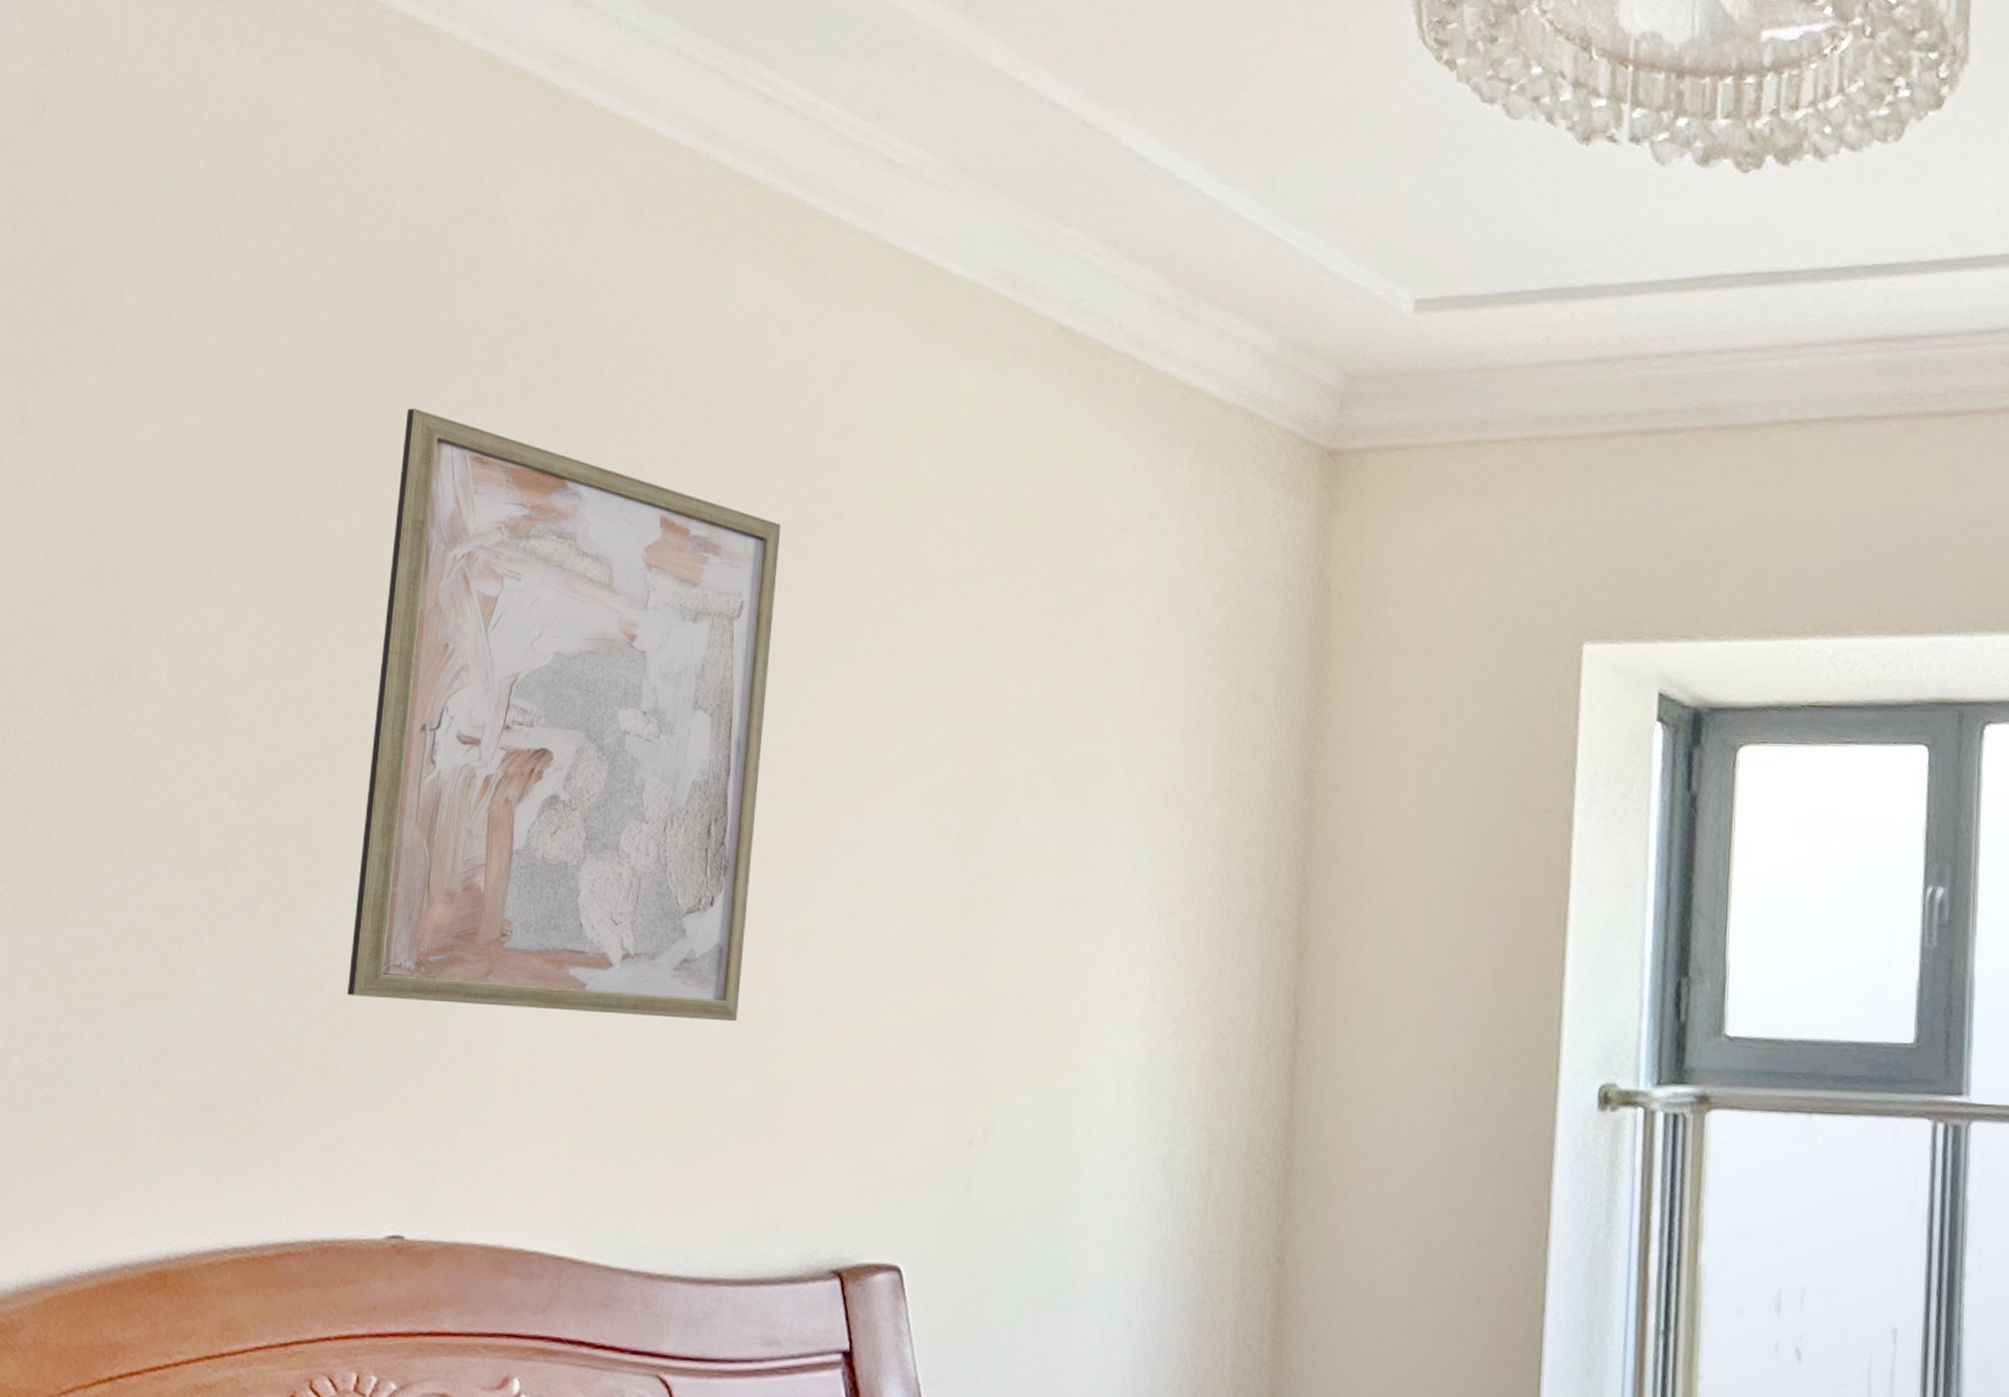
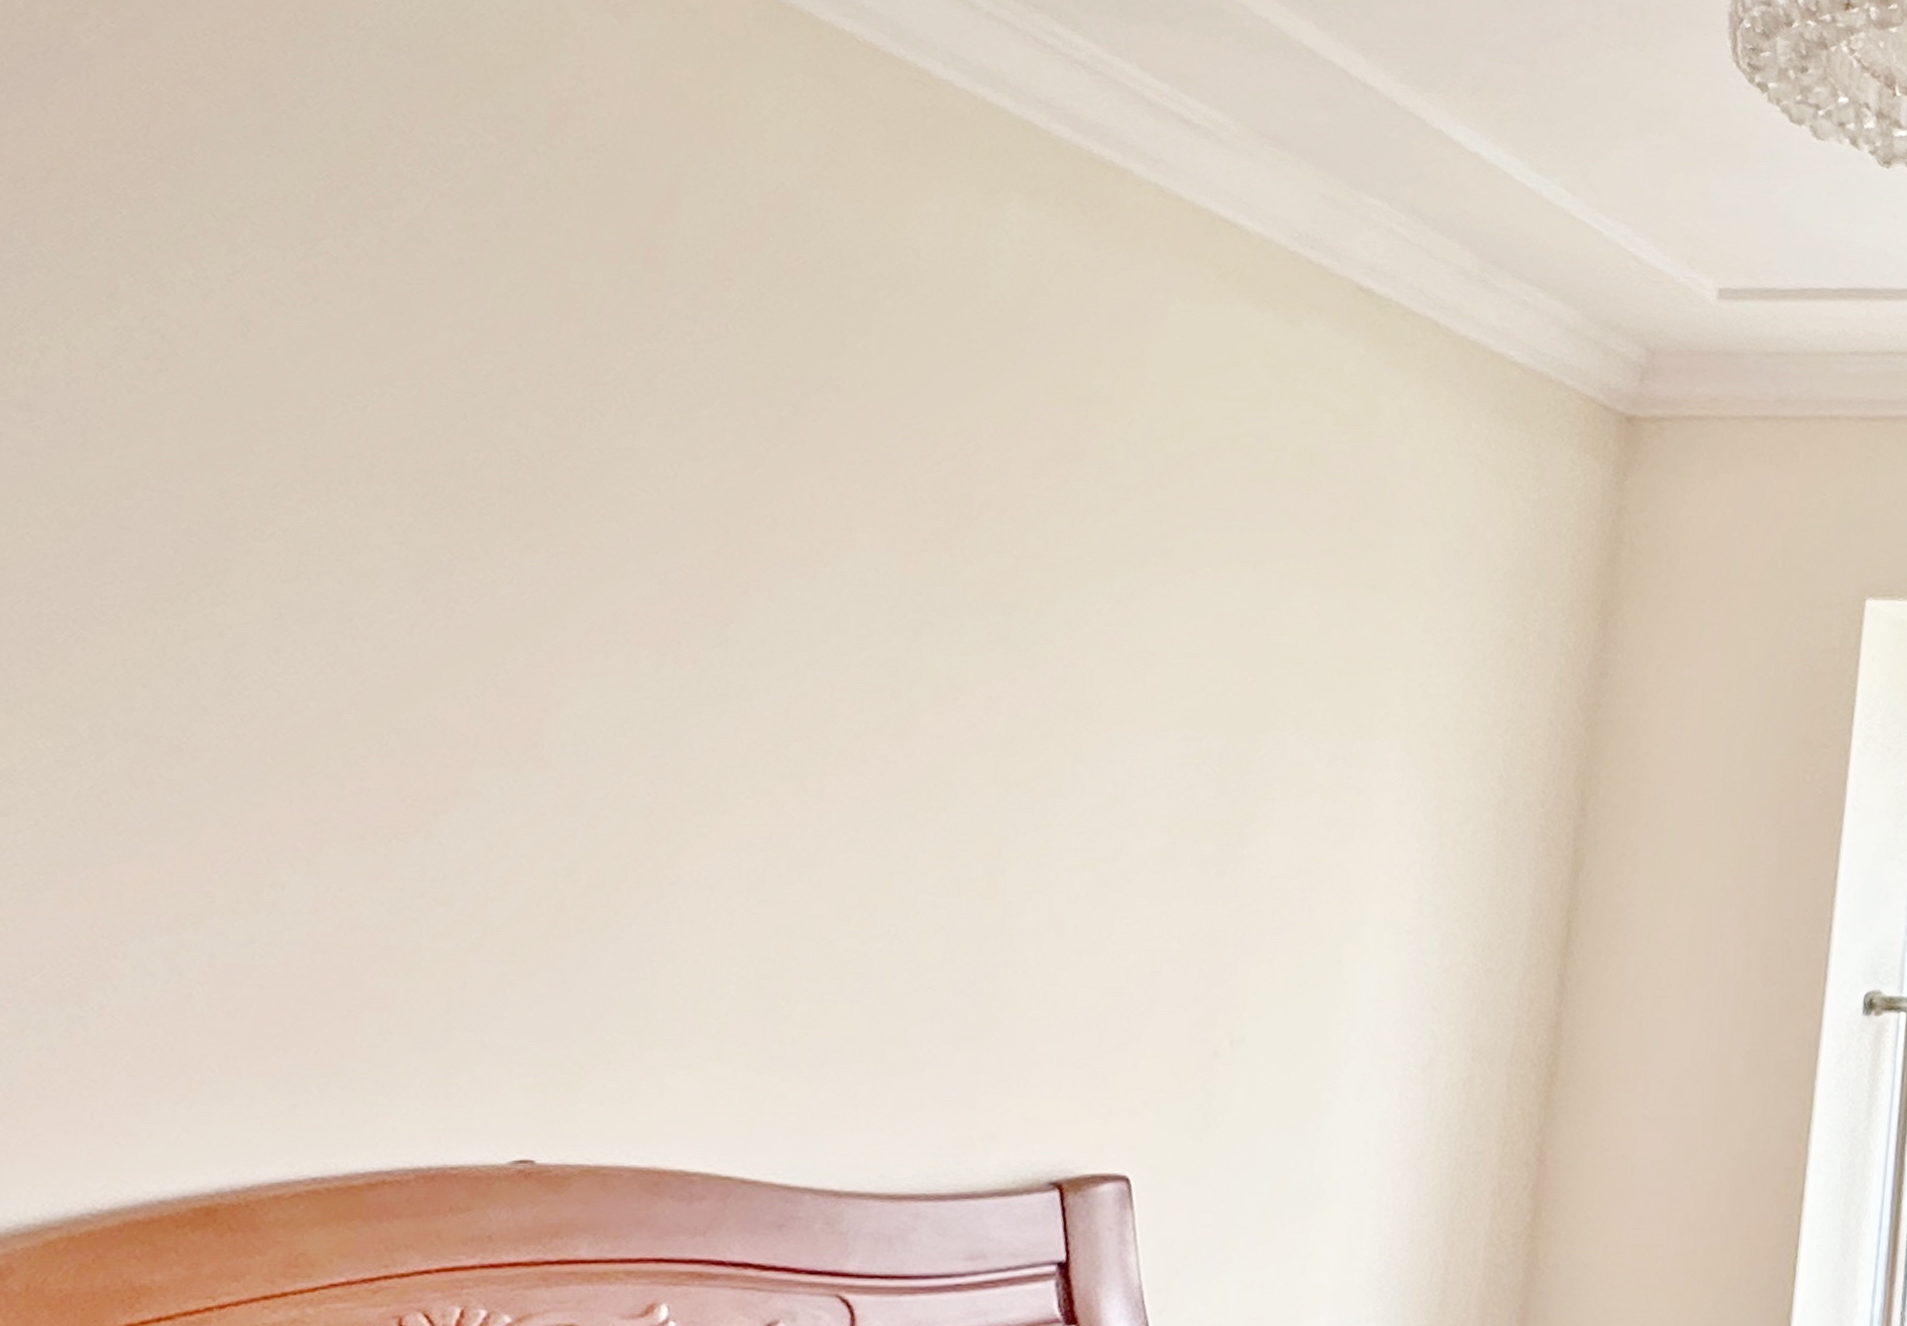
wall art: present [347,408,781,1022] -> none [484,316,1043,937]

